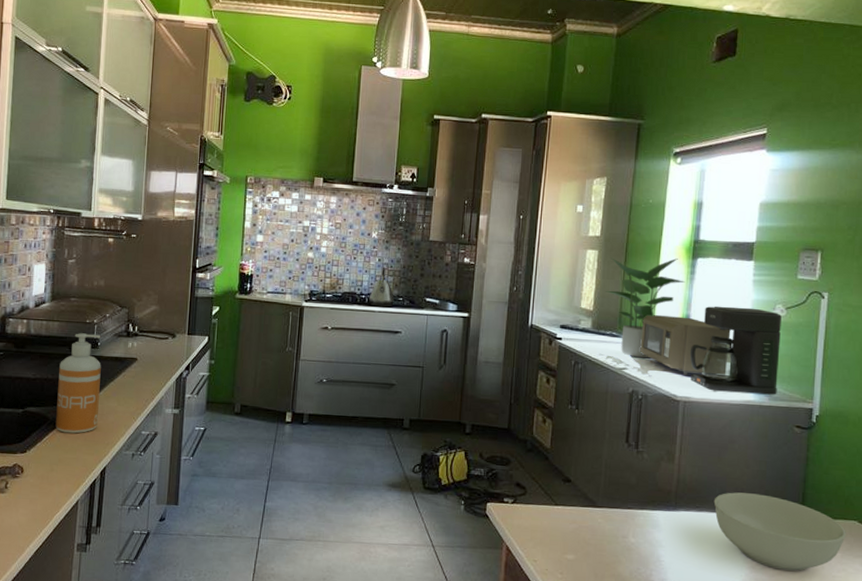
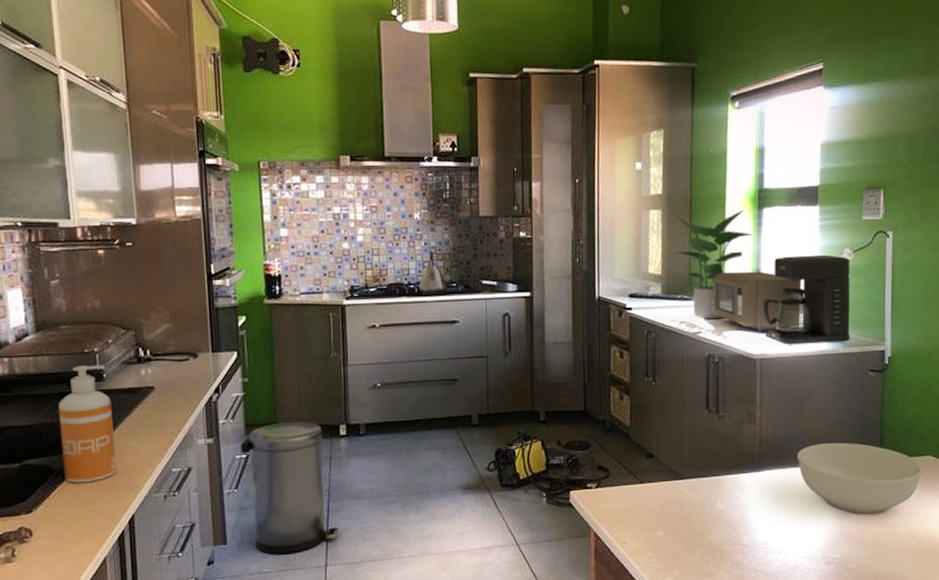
pedal bin: none [200,403,275,523] -> present [240,421,340,555]

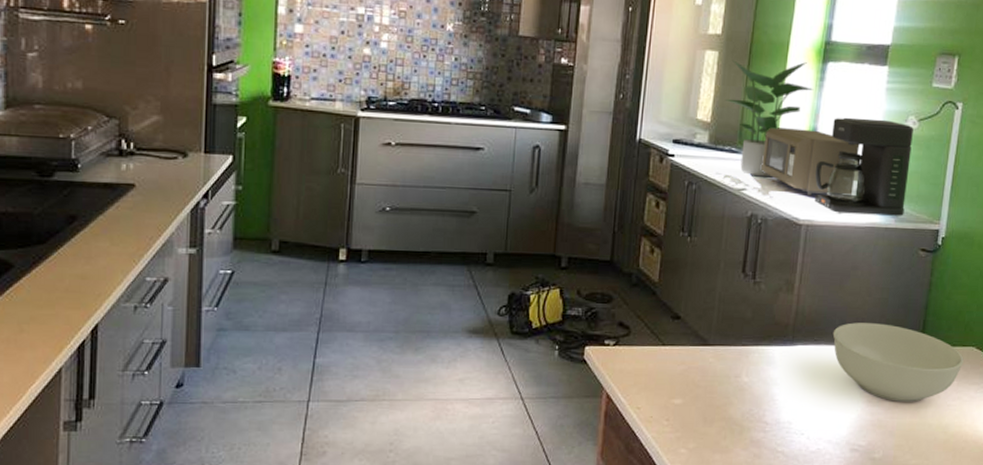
soap dispenser: present [58,364,117,483] -> none [22,151,84,283]
pedal bin: present [240,421,340,555] -> none [225,238,328,385]
kettle: present [418,251,447,297] -> none [443,68,475,119]

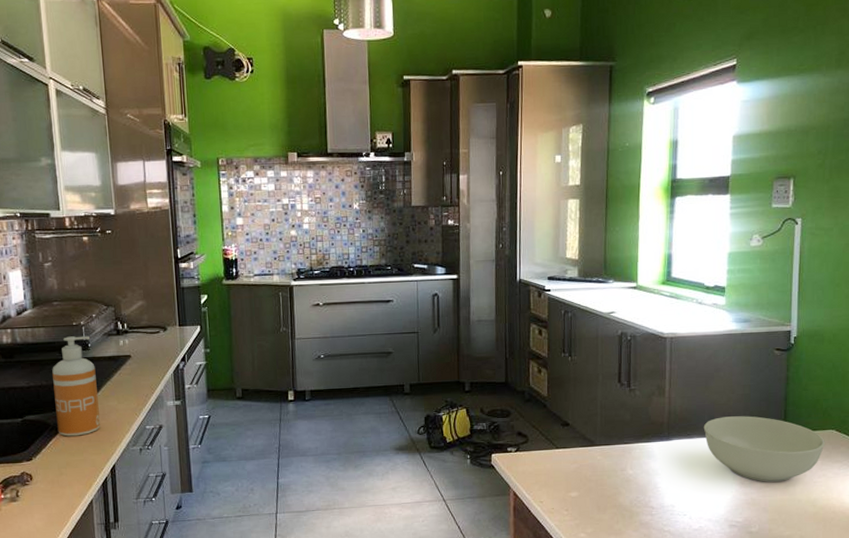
soap dispenser: none [22,151,84,283] -> present [52,335,100,437]
potted plant: present [725,60,814,177] -> none [589,200,666,301]
microwave: present [761,127,860,196] -> none [626,256,711,312]
coffee maker: present [815,117,914,216] -> none [673,240,758,325]

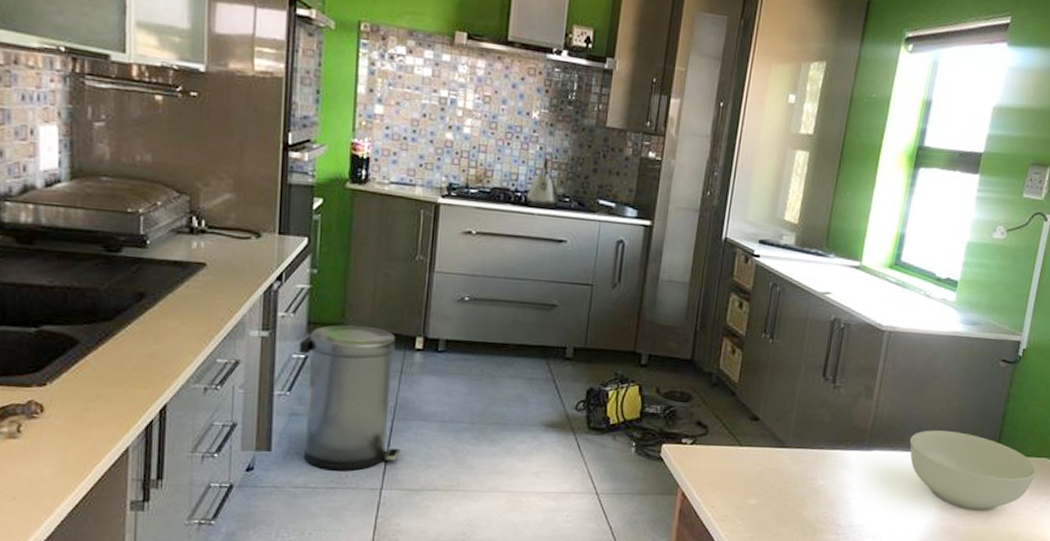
soap dispenser: present [52,335,100,437] -> none [88,226,153,361]
pedal bin: none [203,387,288,503] -> present [299,324,402,472]
kettle: none [357,237,383,279] -> present [526,157,559,211]

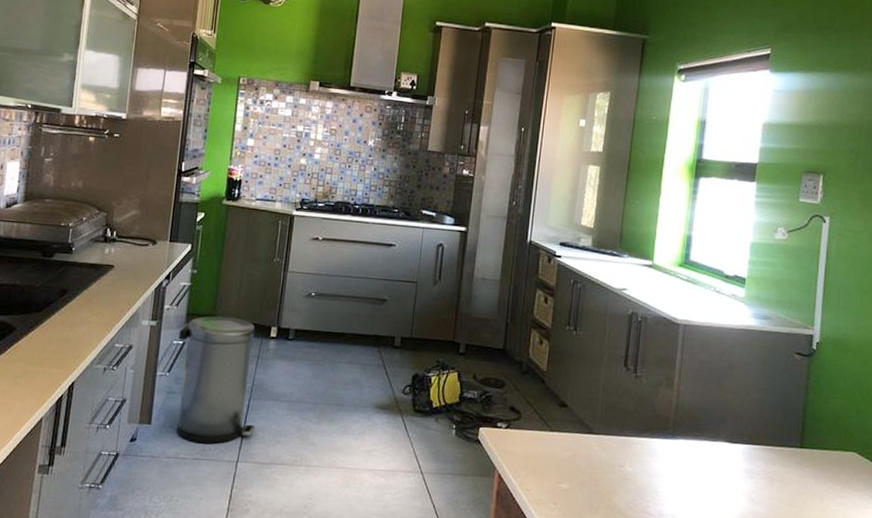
kettle: present [526,157,559,211] -> none [363,176,389,220]
bowl: present [909,430,1038,511] -> none [712,420,846,505]

